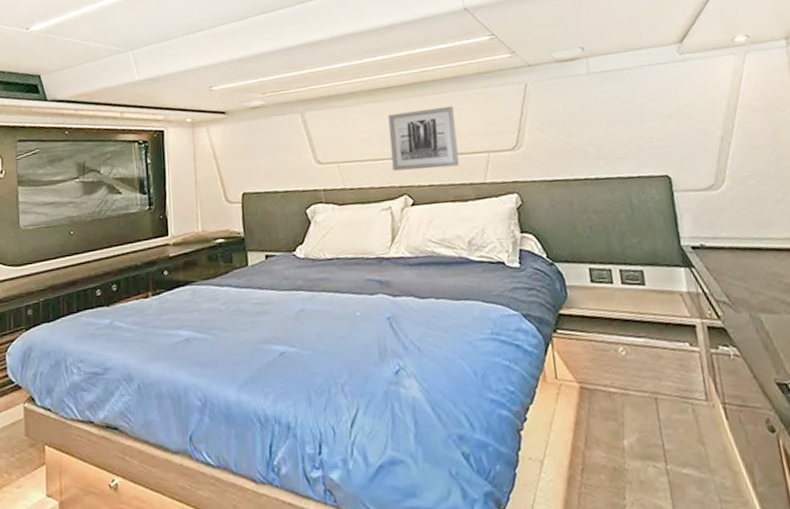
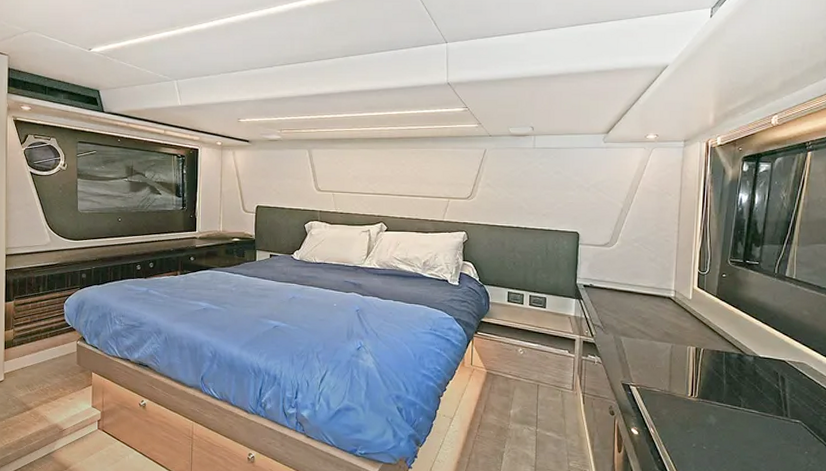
wall art: present [388,106,460,171] -> none [375,159,428,206]

